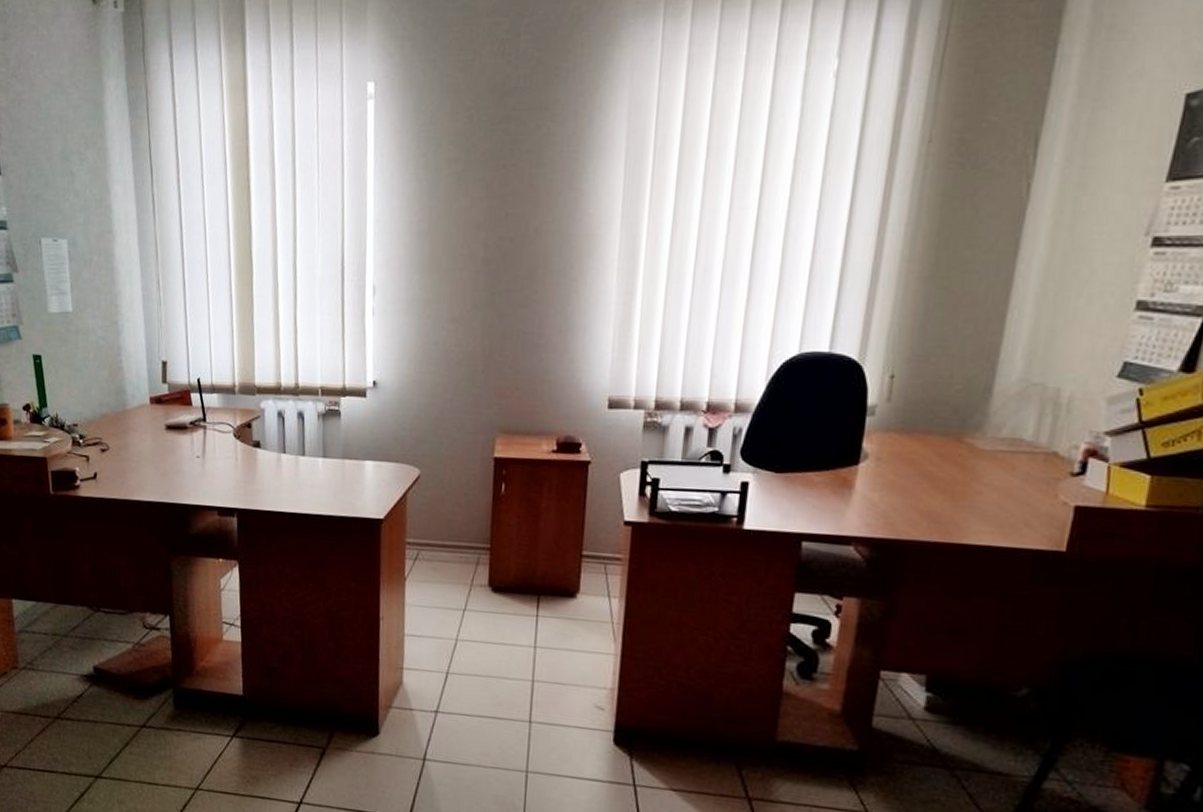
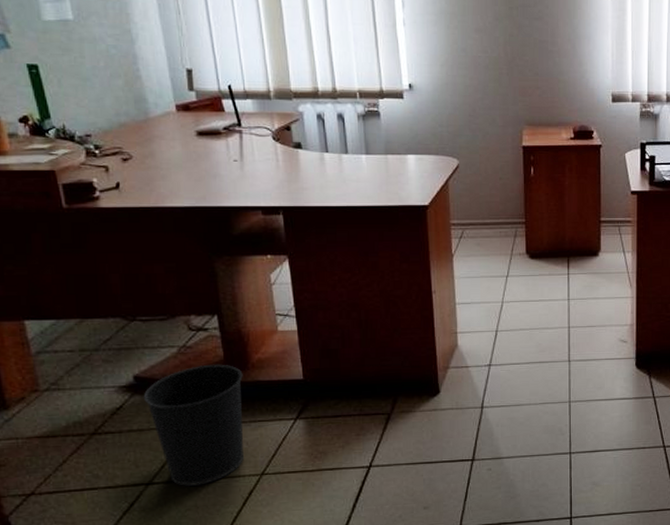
wastebasket: none [100,665,188,789] -> present [143,364,245,487]

